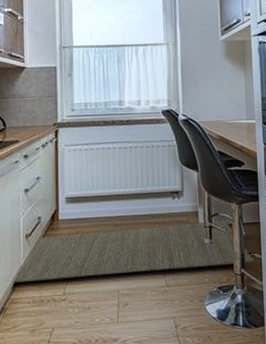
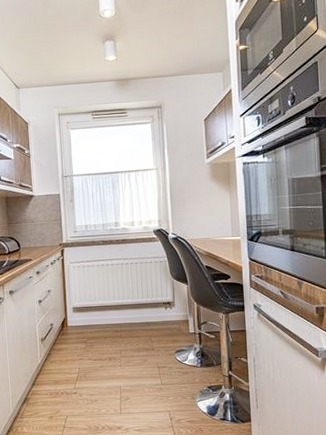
rug: present [13,219,254,283] -> none [33,327,240,378]

